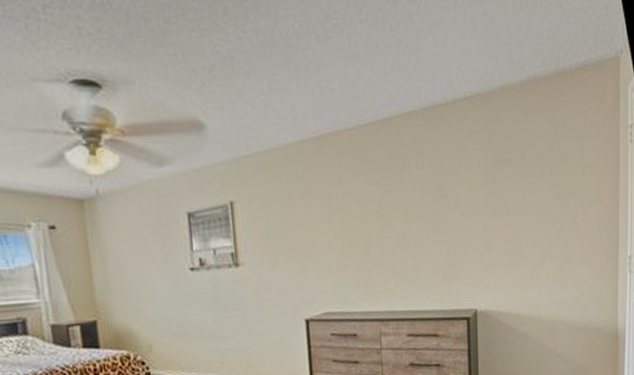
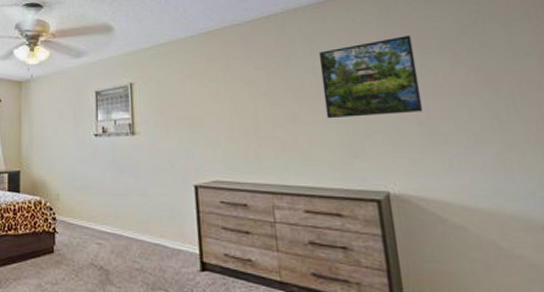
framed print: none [429,149,511,240] -> present [318,35,424,119]

